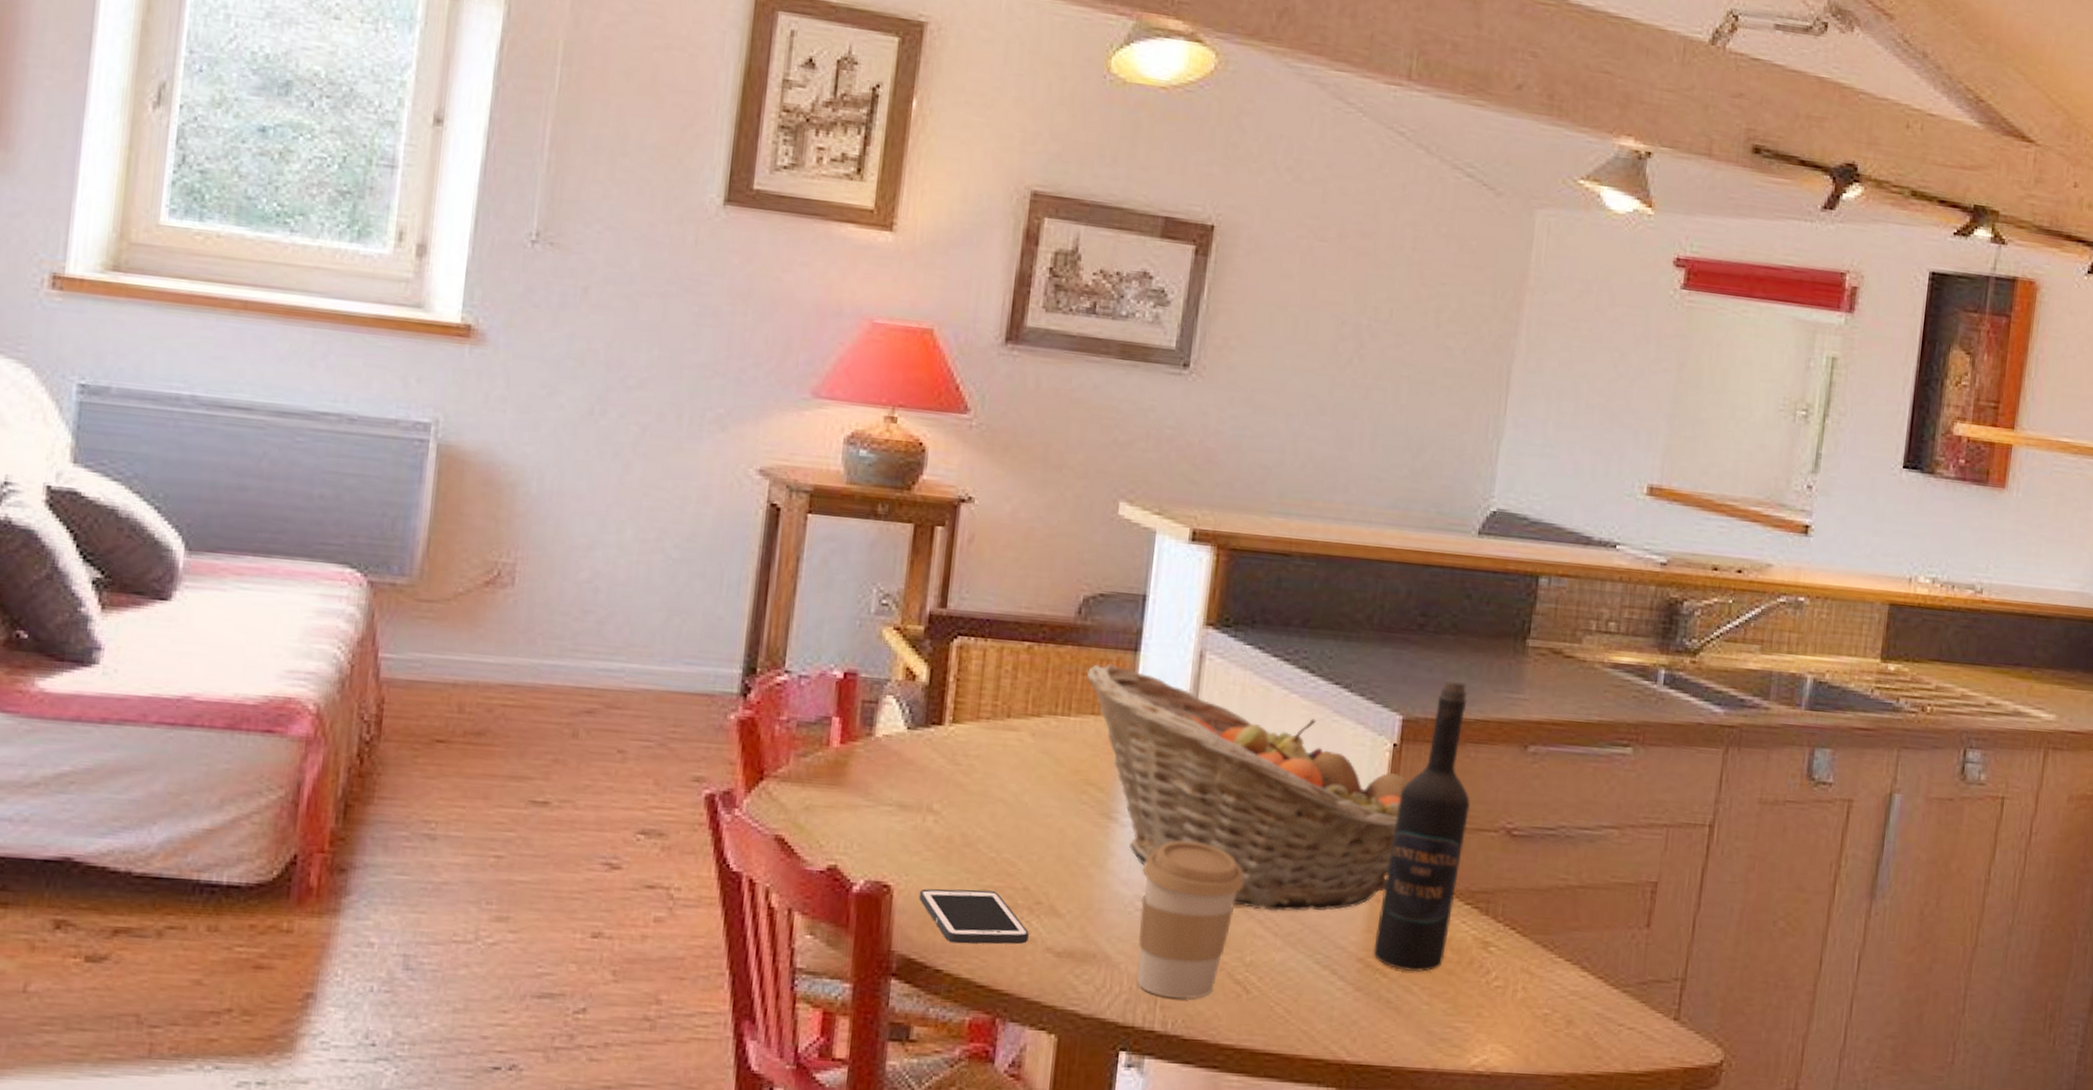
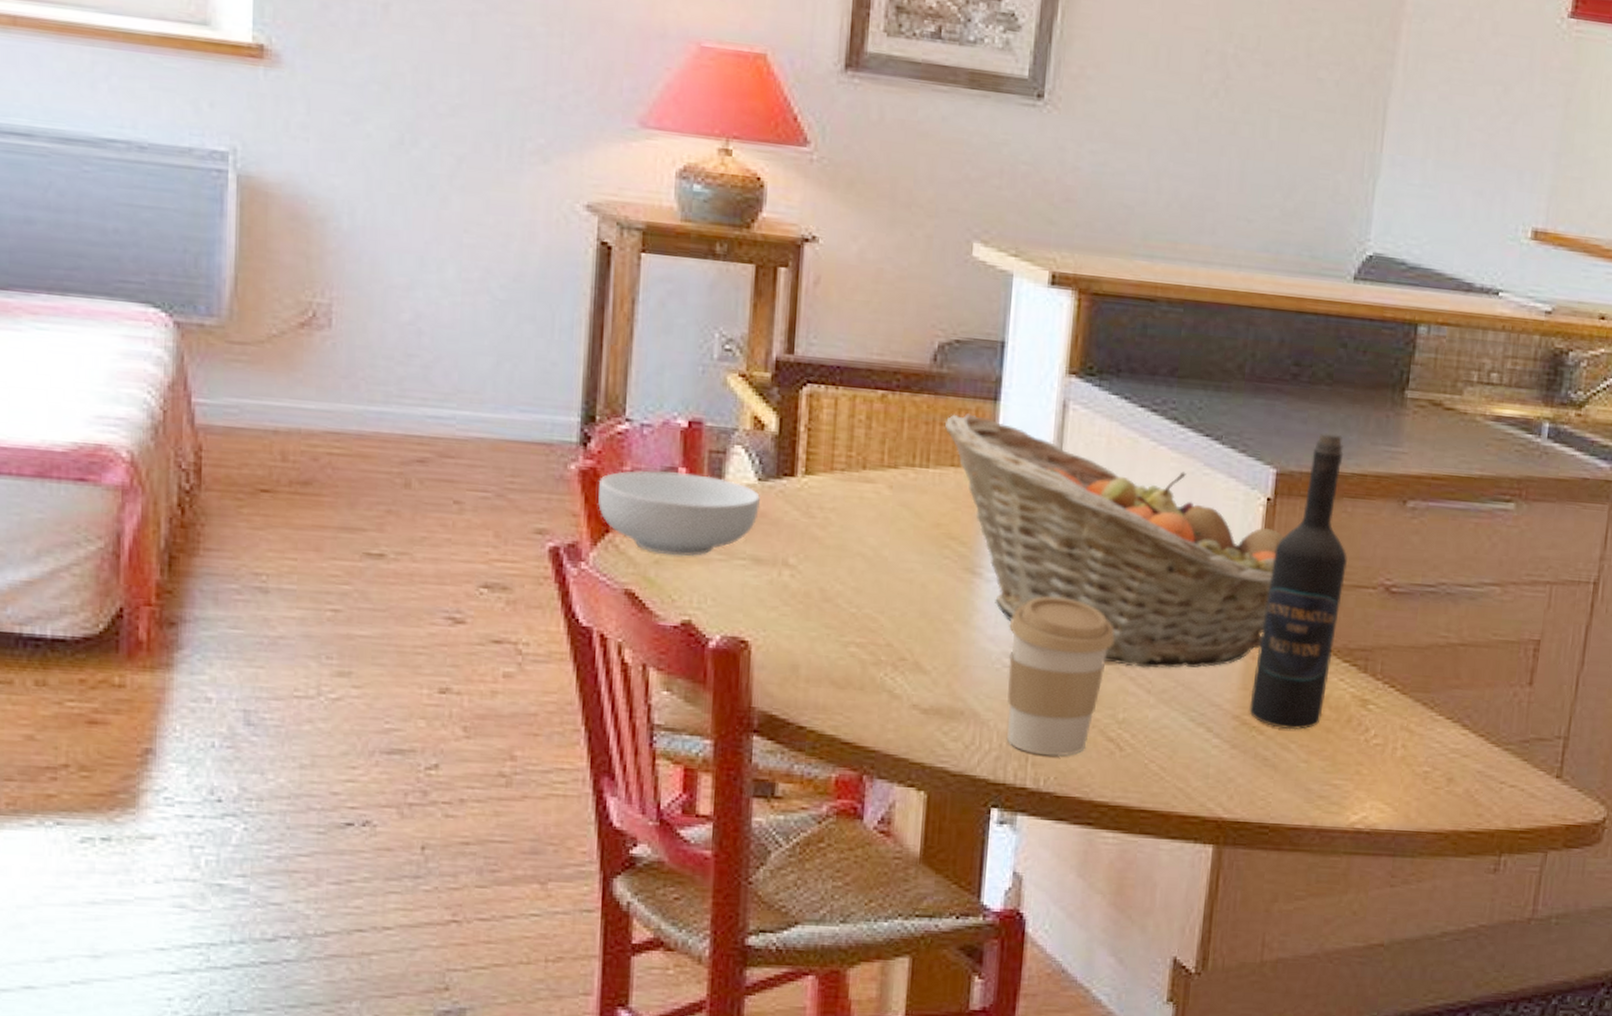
cereal bowl: none [754,720,909,803] -> present [598,471,760,557]
cell phone: present [918,888,1029,945] -> none [778,644,894,701]

